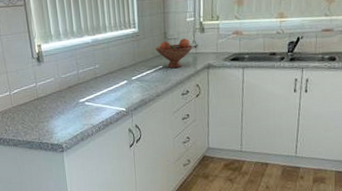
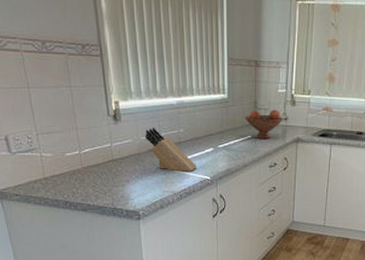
knife block: none [65,65,113,105] -> present [145,127,198,172]

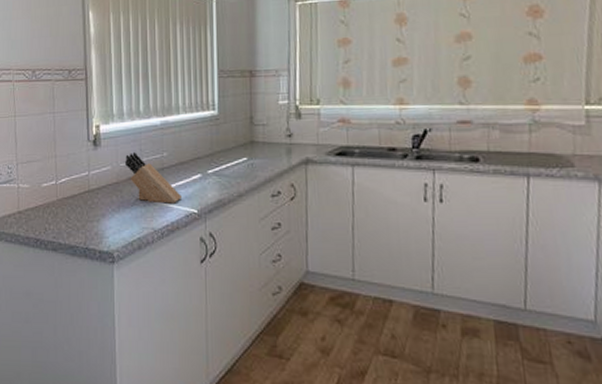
fruit bowl: present [245,110,283,140] -> none [239,125,286,162]

